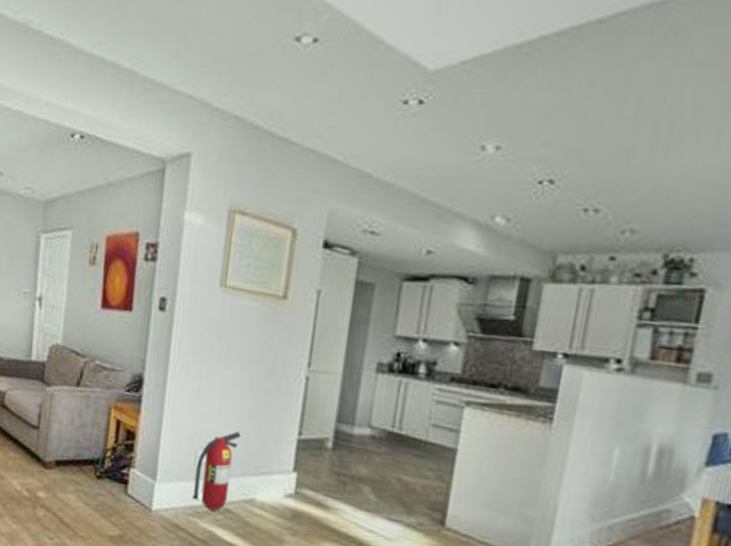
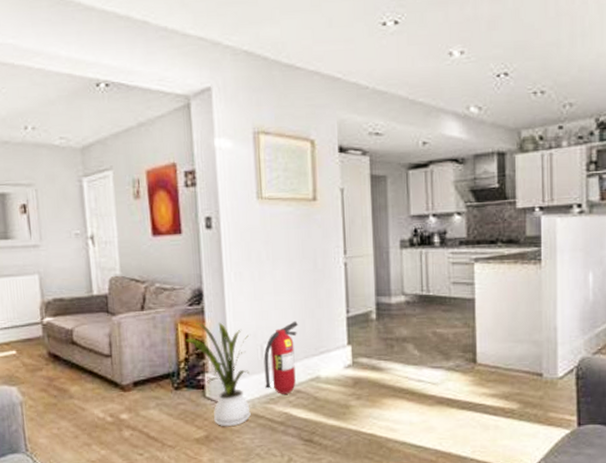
house plant: none [115,411,184,533] -> present [184,322,251,427]

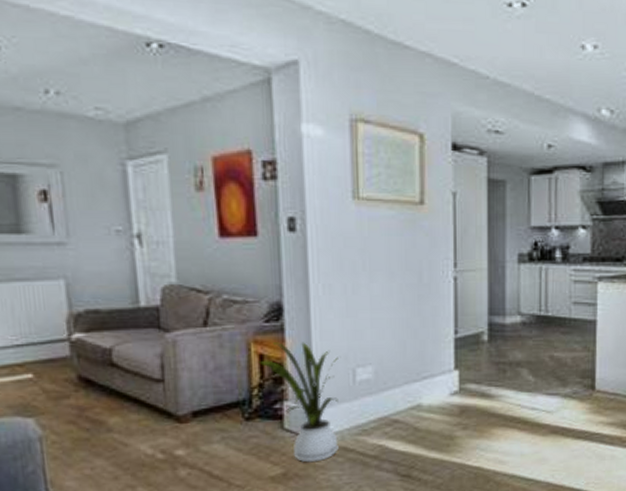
fire extinguisher: present [263,321,298,394] -> none [356,341,398,425]

